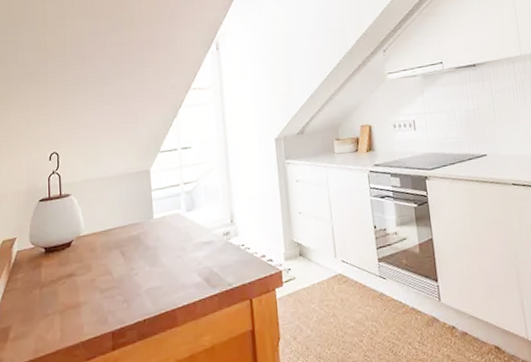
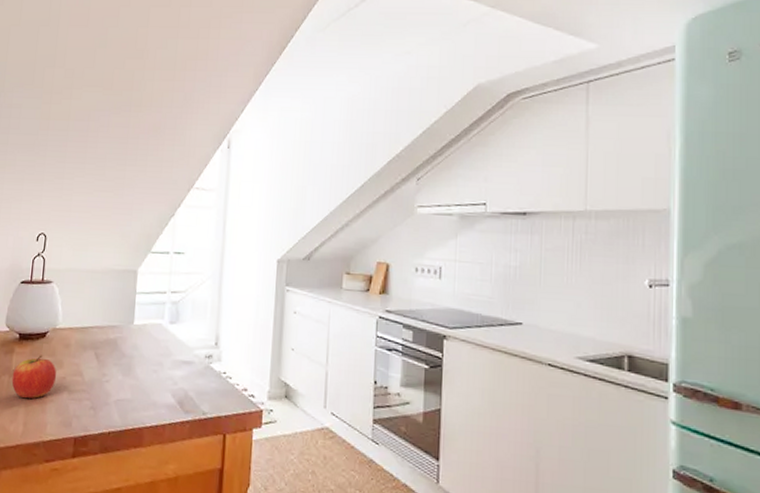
apple: none [43,263,87,307] -> present [11,355,57,399]

